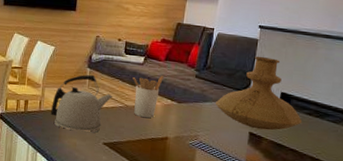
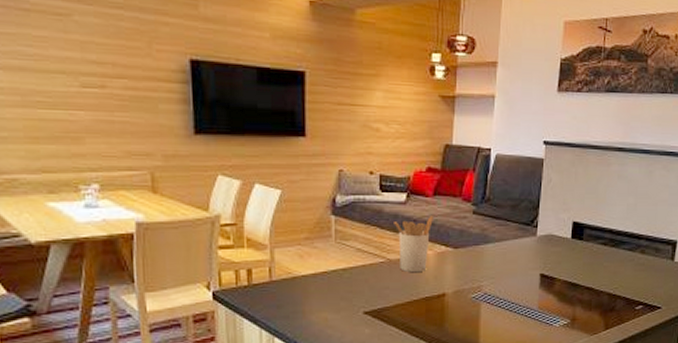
kettle: present [51,74,112,133] -> none [287,223,369,302]
vase: present [216,56,303,131] -> none [500,179,597,269]

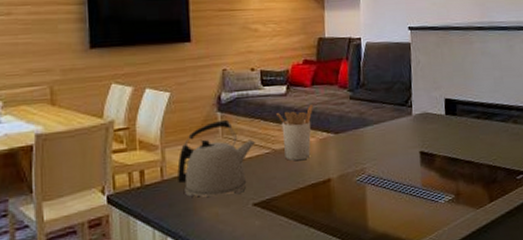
kettle: none [287,223,369,302] -> present [177,119,255,197]

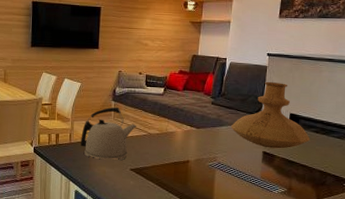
utensil holder: present [276,104,313,161] -> none [154,104,182,144]
vase: none [378,61,472,147] -> present [231,81,311,149]

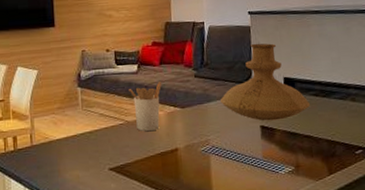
kettle: present [81,107,136,161] -> none [44,94,110,161]
utensil holder: none [154,104,182,144] -> present [129,82,161,132]

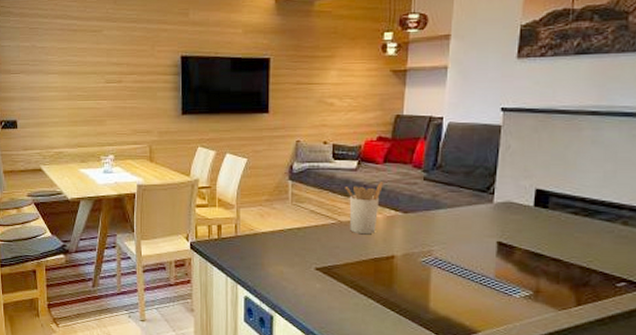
vase: present [220,43,311,121] -> none [452,146,566,238]

